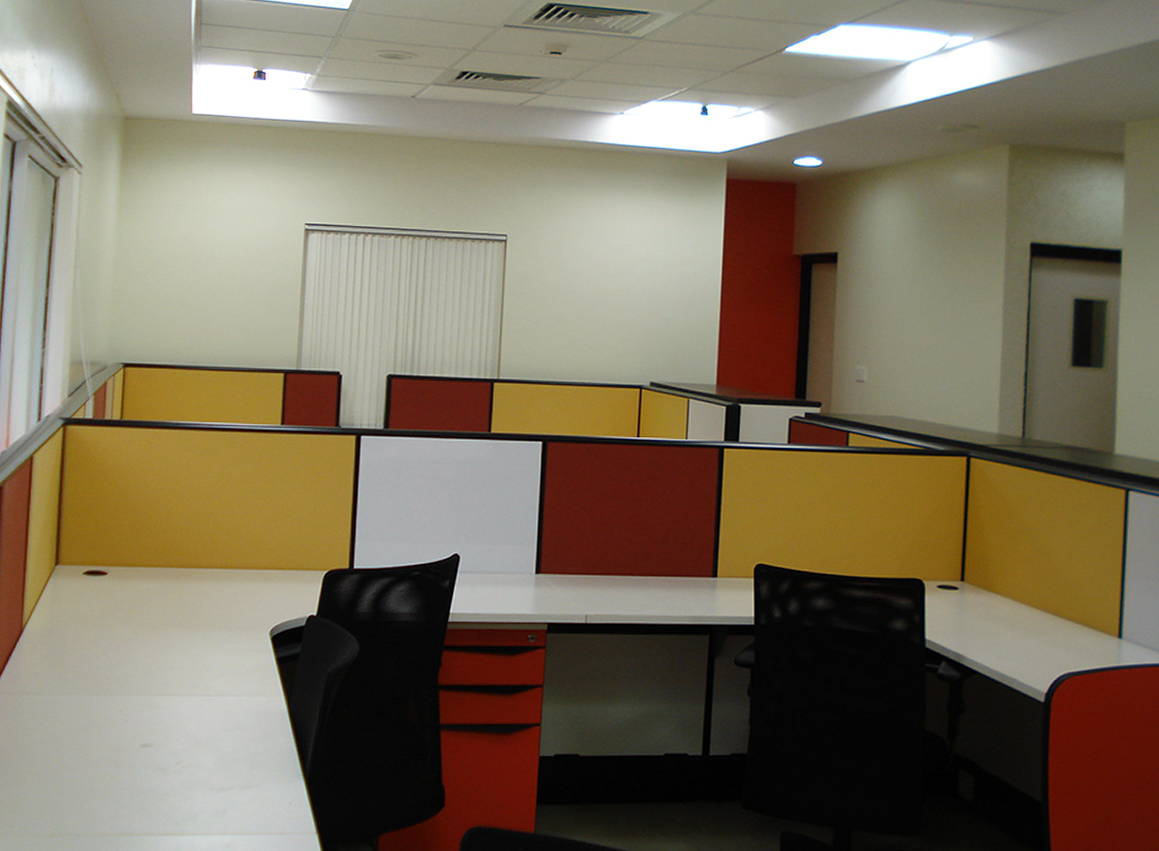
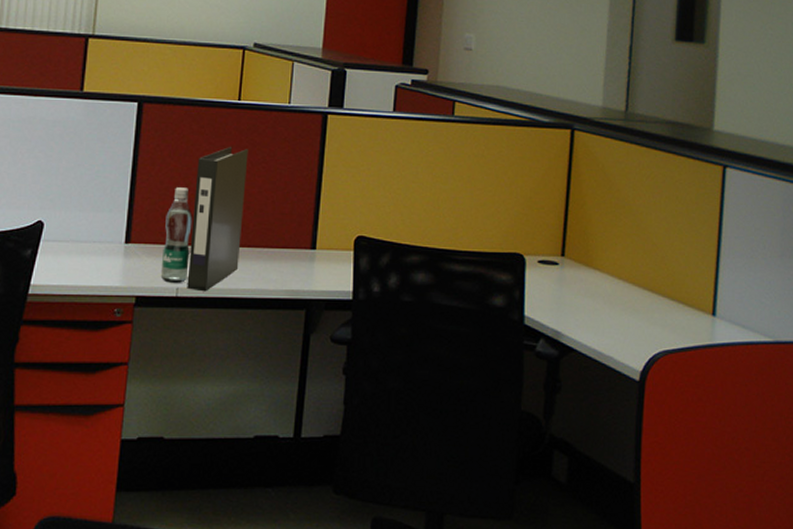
bottle: none [570,521,598,612] -> present [160,187,193,284]
binder: none [595,480,649,618] -> present [187,146,249,292]

